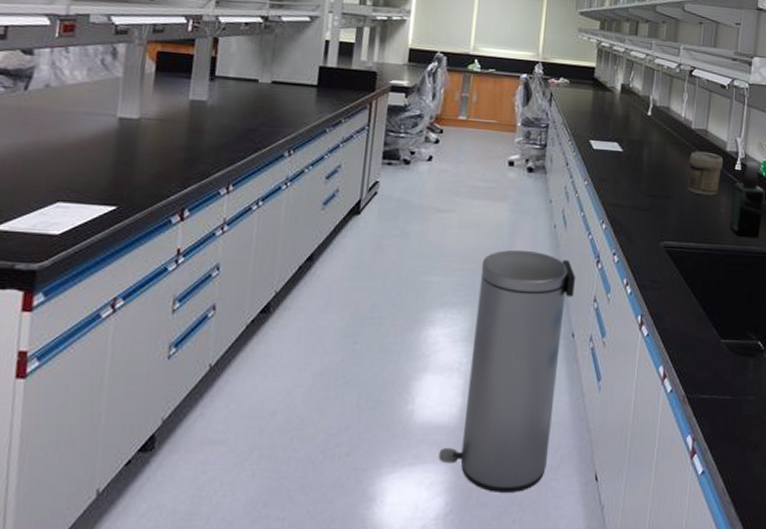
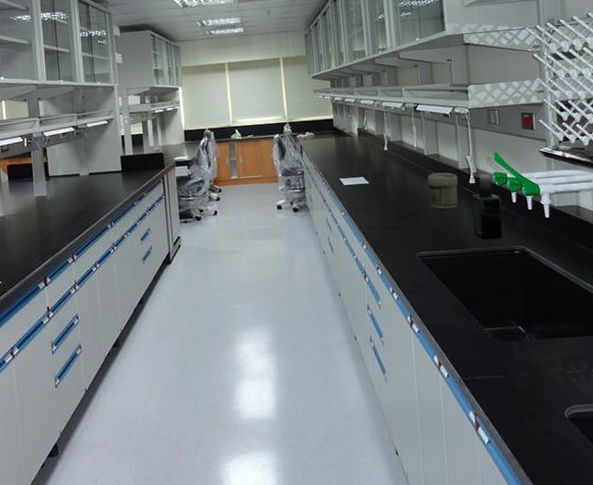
pedal bin: present [438,249,575,492] -> none [265,274,353,470]

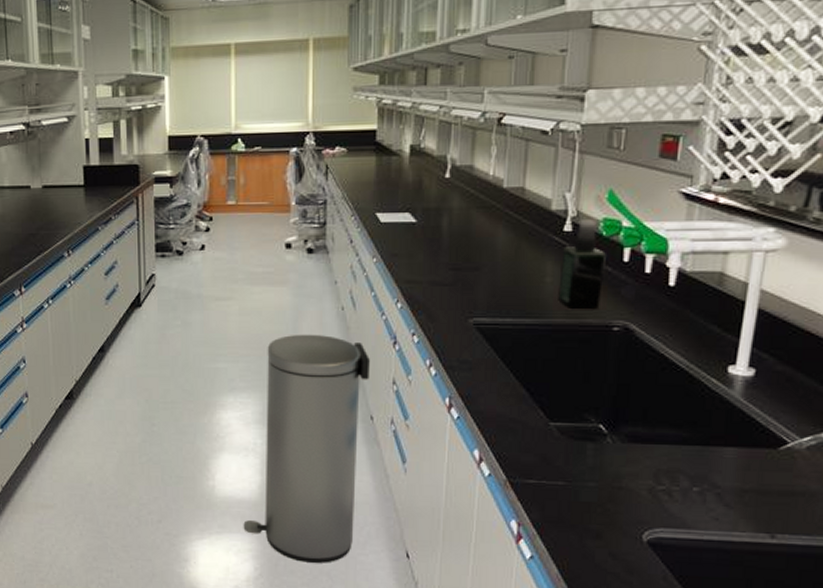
pedal bin: none [265,274,353,470] -> present [243,334,370,563]
jar: present [427,172,459,210] -> none [501,213,548,264]

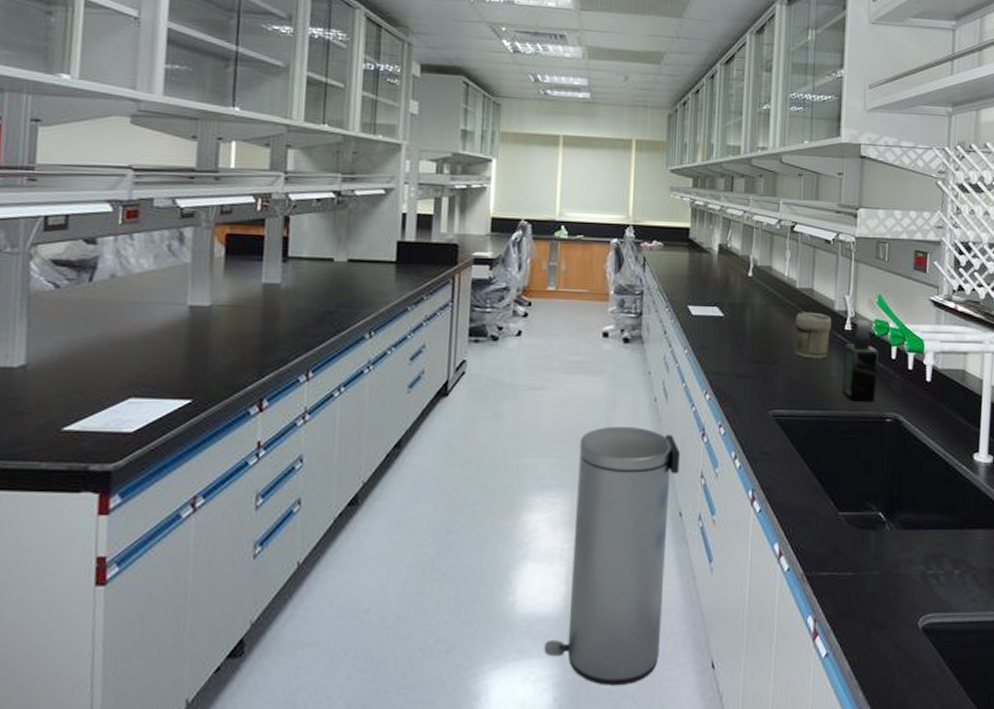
jar: none [501,213,548,264] -> present [794,312,832,359]

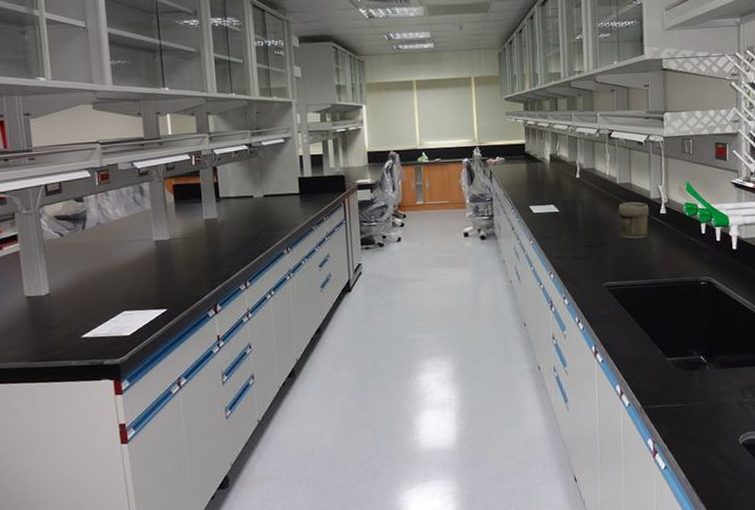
pedal bin: present [544,426,680,685] -> none [444,304,535,497]
spray bottle: present [842,320,878,401] -> none [661,204,691,270]

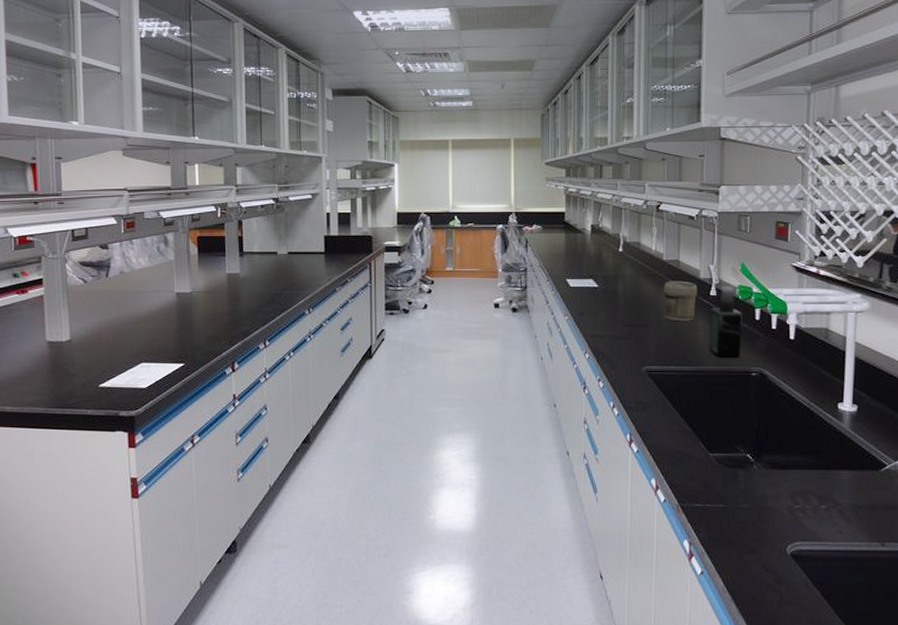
spray bottle: none [661,204,691,270] -> present [709,286,743,358]

